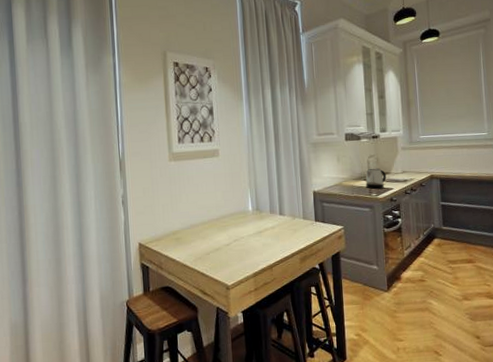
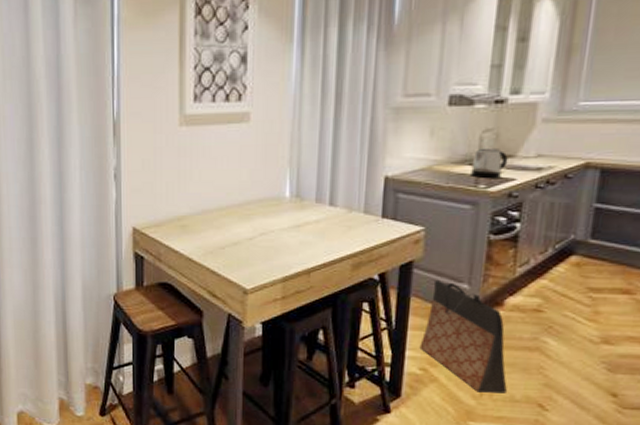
bag: none [353,264,415,348] -> present [419,279,508,394]

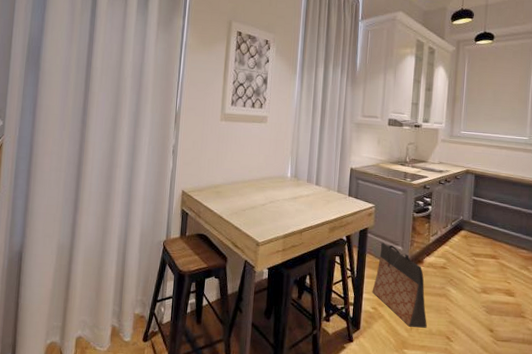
kettle: present [471,147,508,179] -> none [402,154,423,176]

